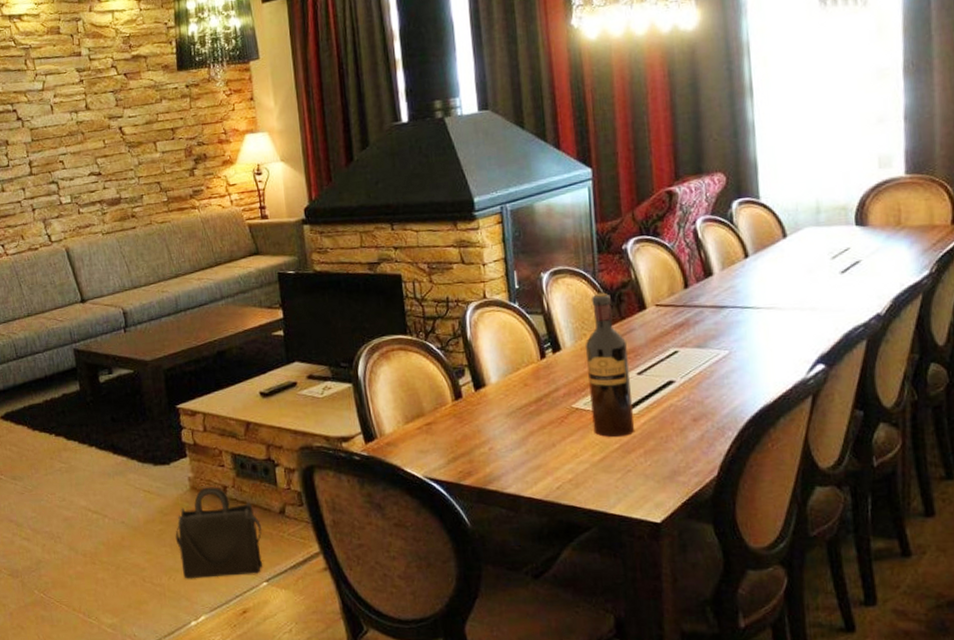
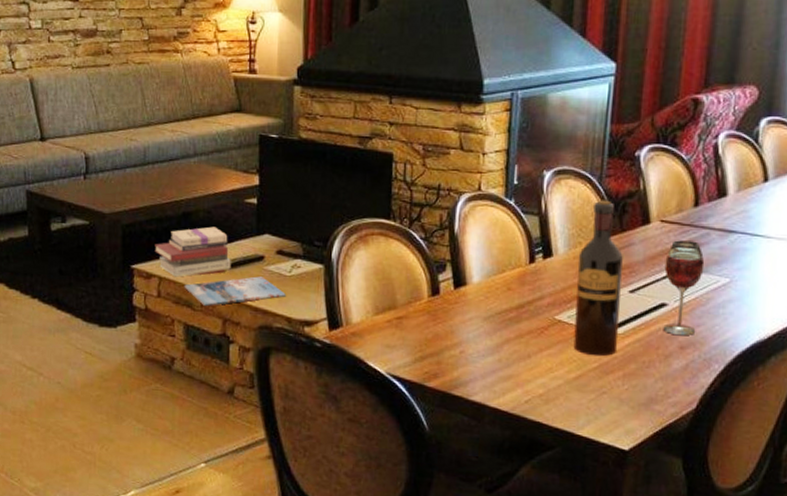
handbag: present [175,487,263,579] -> none [113,356,206,453]
books: none [195,361,268,411] -> present [155,226,231,277]
magazine: none [226,401,321,436] -> present [184,276,286,307]
wineglass: none [665,320,706,409] -> present [663,240,705,336]

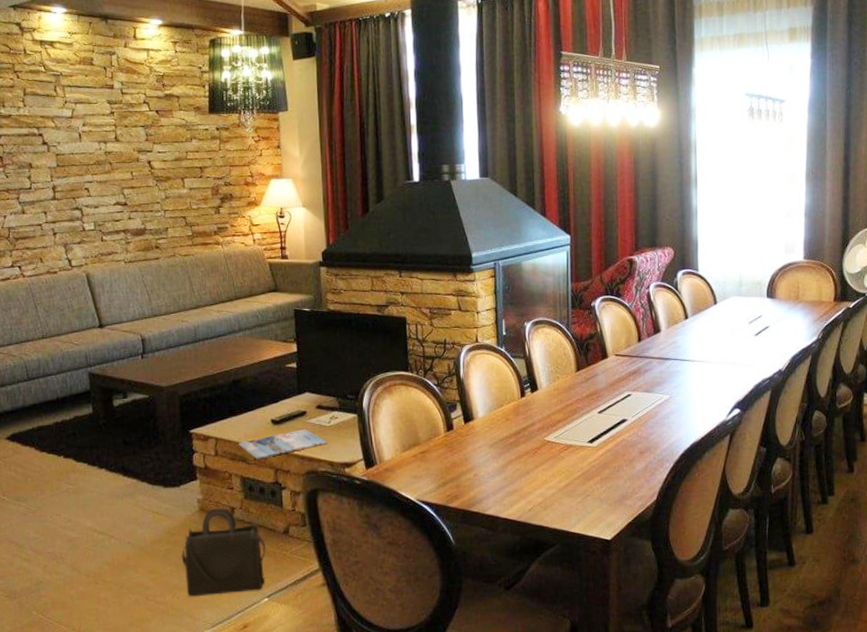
handbag: none [113,356,206,453] -> present [181,508,266,597]
books: present [155,226,231,277] -> none [210,390,278,437]
wine bottle: present [573,200,623,357] -> none [557,342,594,467]
wineglass: present [663,240,705,336] -> none [622,368,651,444]

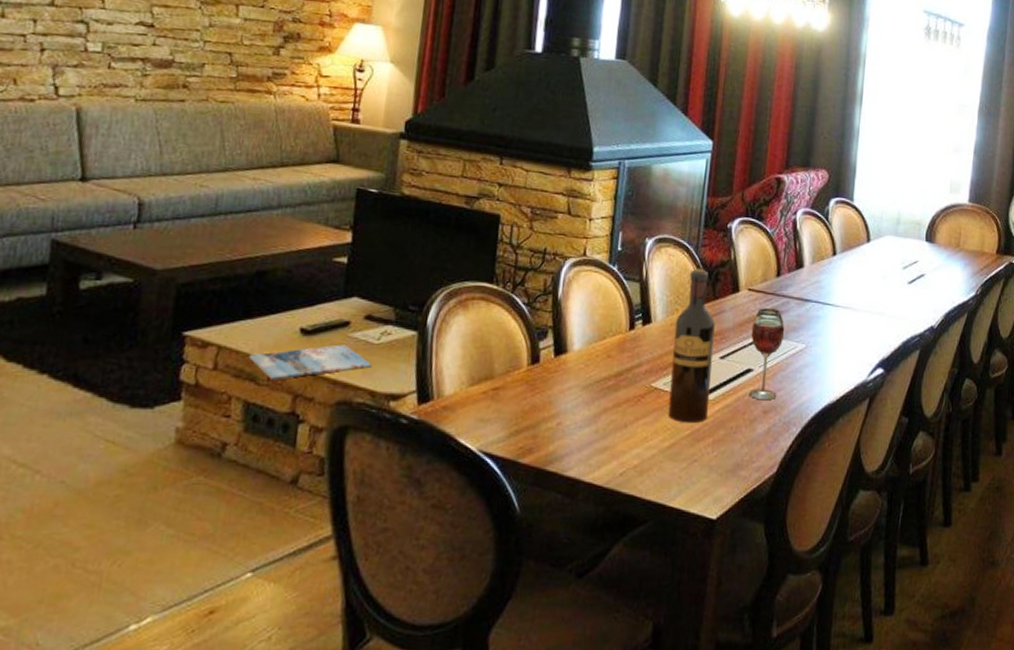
handbag: present [181,508,266,597] -> none [135,442,263,566]
wine bottle: none [557,342,594,467] -> present [668,268,715,424]
wineglass: none [622,368,651,444] -> present [749,308,785,401]

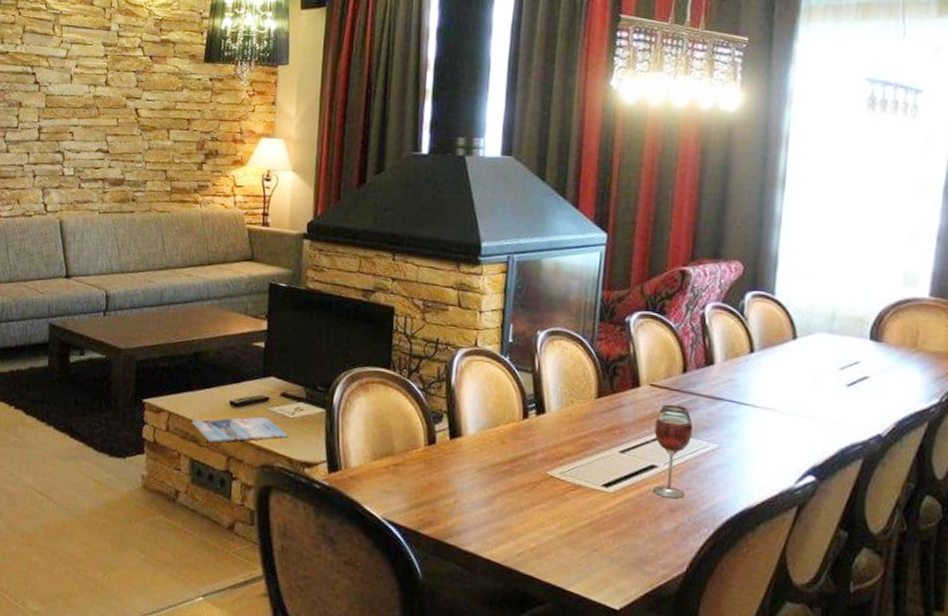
wine bottle: present [668,268,715,424] -> none [565,361,614,514]

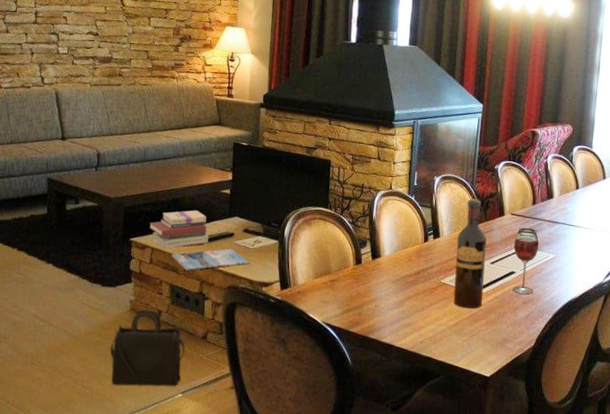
handbag: none [117,488,208,586] -> present [110,310,185,386]
books: none [166,366,238,413] -> present [149,210,209,248]
wine bottle: none [565,361,614,514] -> present [453,198,487,309]

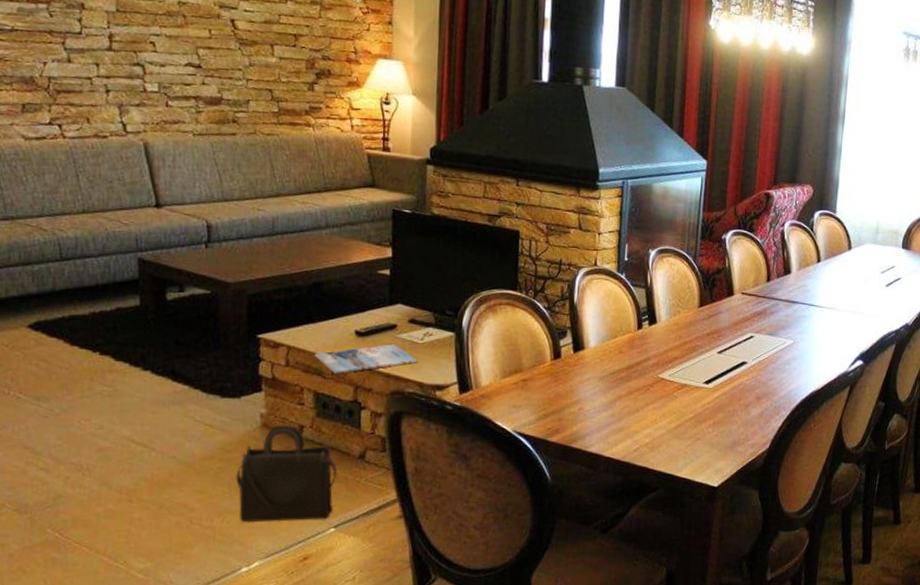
books: present [149,210,209,248] -> none [283,296,363,346]
wine bottle: present [453,198,487,309] -> none [674,275,713,408]
wineglass: present [512,227,539,295] -> none [744,309,775,389]

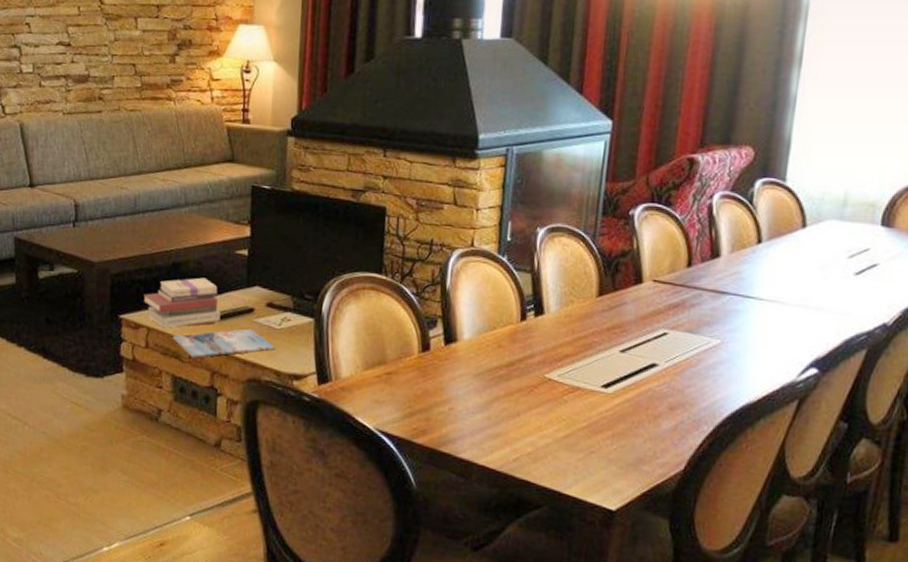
handbag: present [236,425,337,522] -> none [98,407,193,506]
books: none [283,296,363,346] -> present [143,277,221,328]

